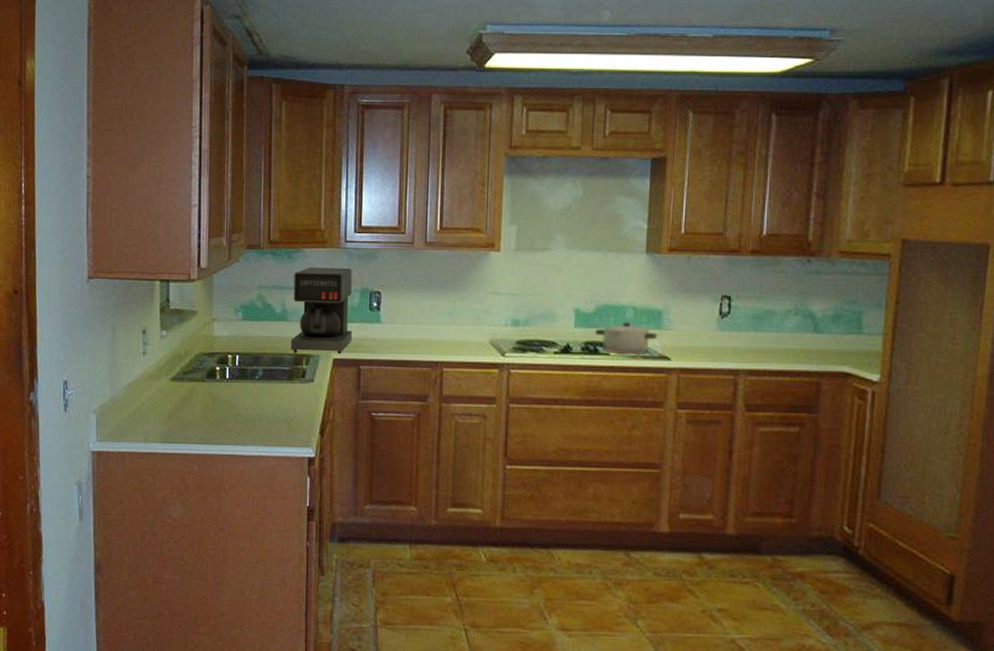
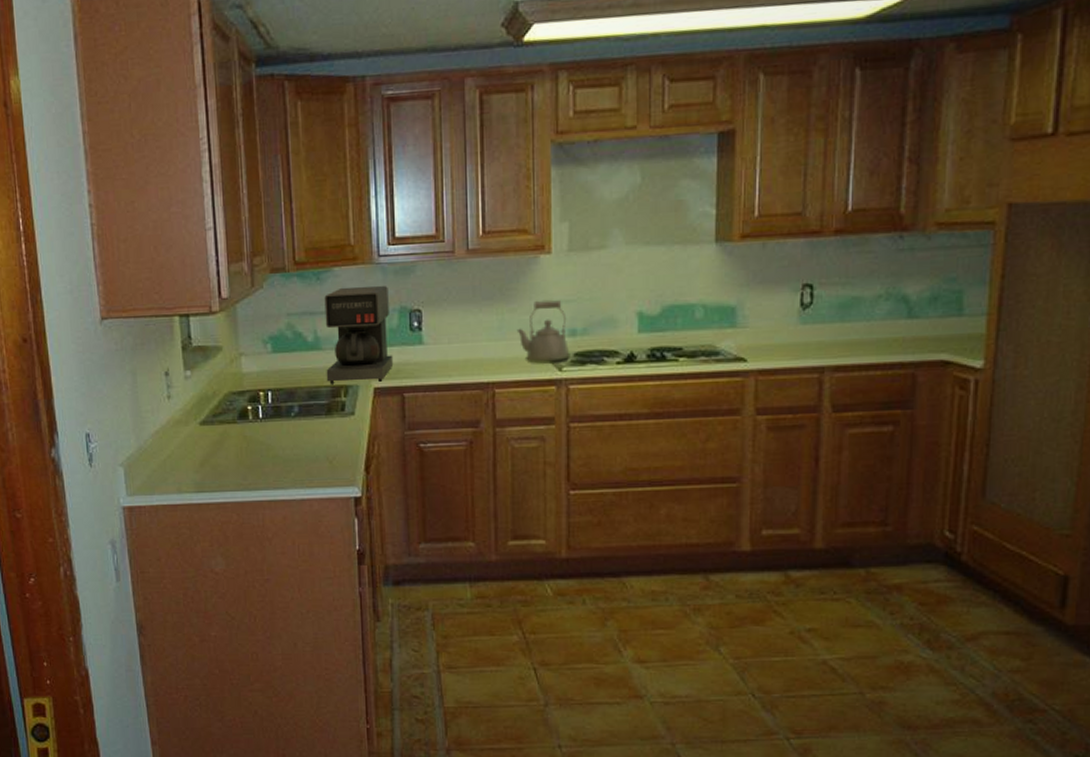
kettle: none [465,293,513,350] -> present [516,300,570,365]
cooking pot: present [595,321,658,354] -> none [661,322,732,359]

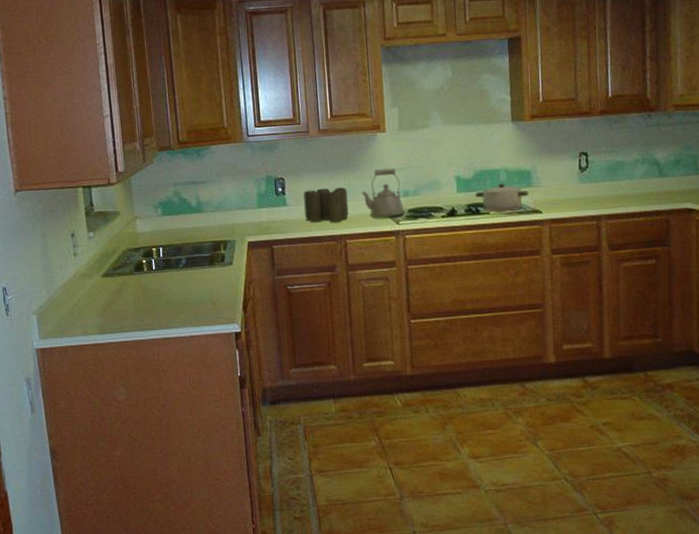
coffee maker: present [324,286,394,384] -> none [204,160,264,240]
canister: none [444,323,499,368] -> present [304,187,349,224]
cooking pot: none [661,322,732,359] -> present [475,183,529,212]

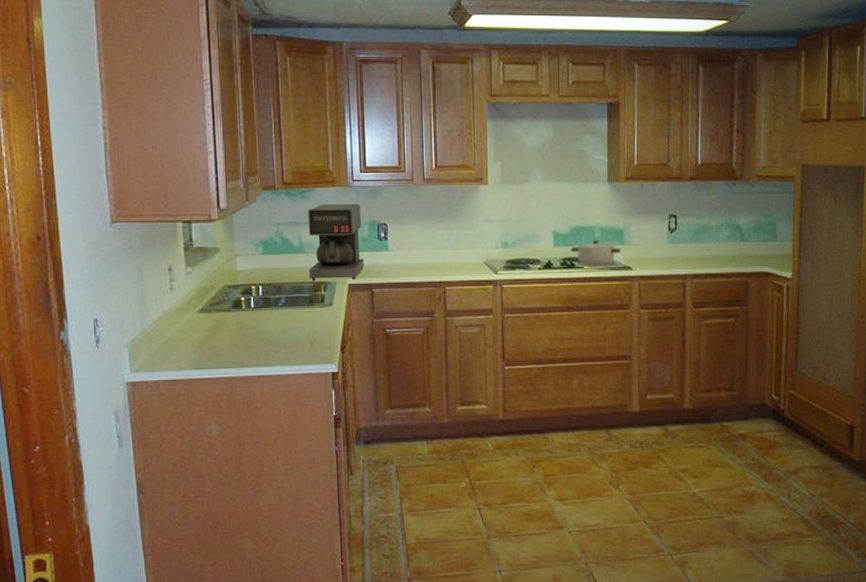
coffee maker: none [204,160,264,240] -> present [308,203,365,280]
canister: present [304,187,349,224] -> none [406,236,449,270]
kettle: present [361,168,405,220] -> none [462,220,504,269]

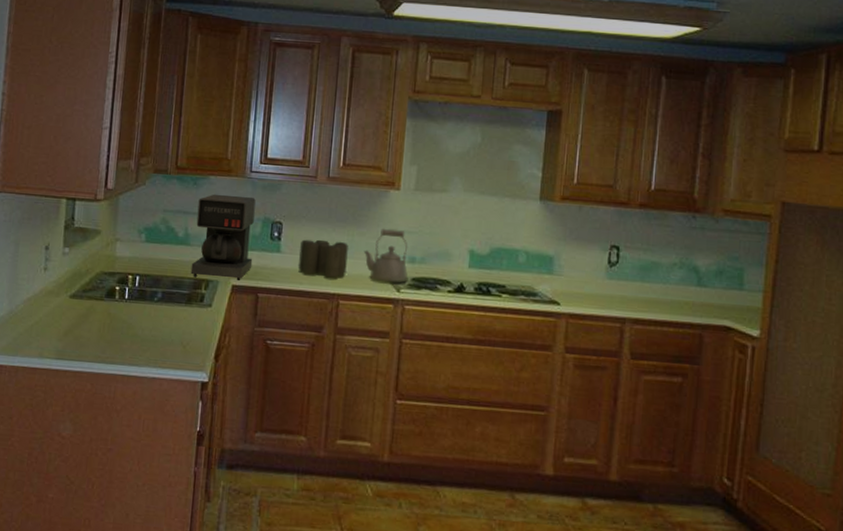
canister: none [406,236,449,270] -> present [298,239,348,281]
kettle: none [462,220,504,269] -> present [363,229,409,286]
cooking pot: present [570,239,621,267] -> none [488,265,549,298]

